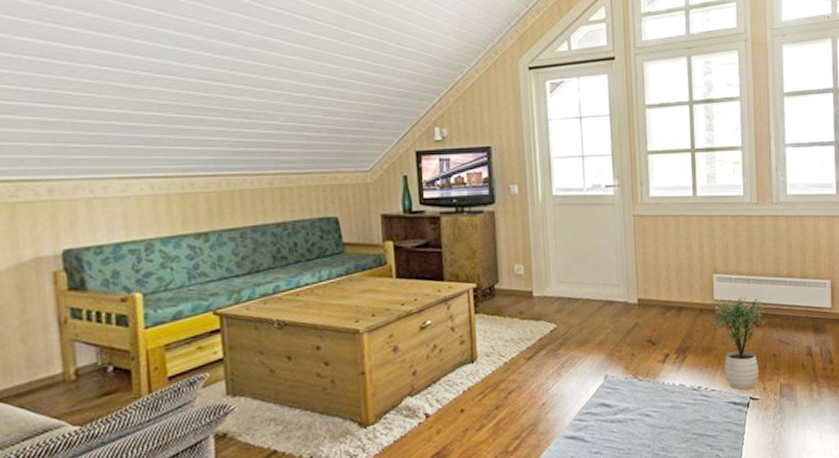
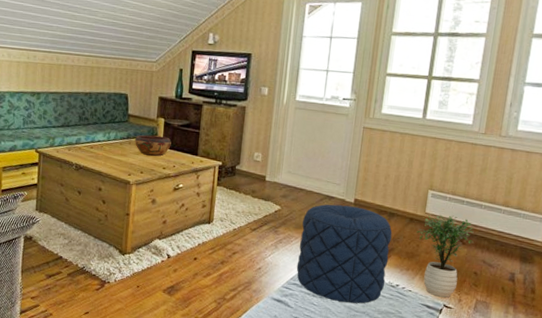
decorative bowl: none [356,264,407,292] -> present [134,135,172,156]
pouf: none [584,307,686,422] -> present [296,204,392,304]

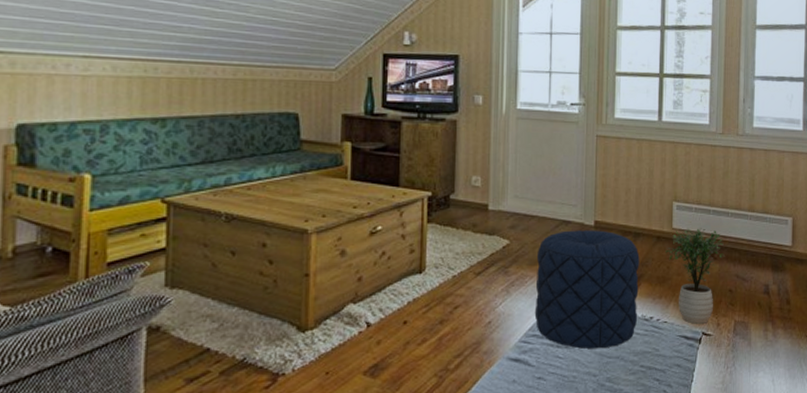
decorative bowl: present [134,135,172,156] -> none [311,165,363,192]

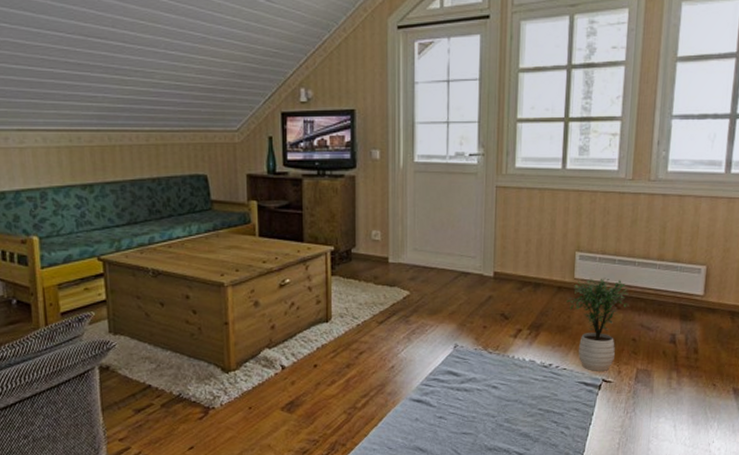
pouf: present [534,230,640,349] -> none [435,281,540,392]

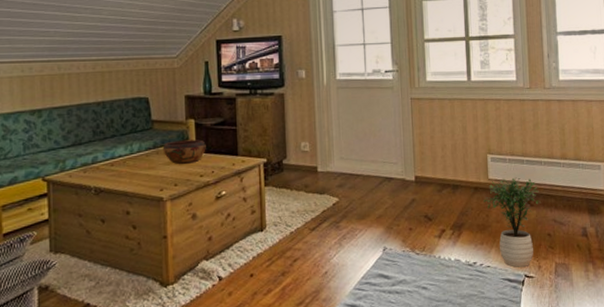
decorative bowl: none [223,223,269,248] -> present [162,139,206,164]

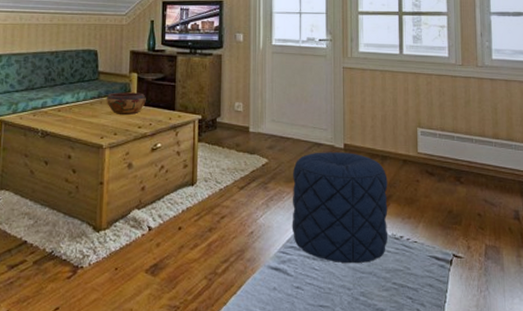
pouf: none [365,184,461,294] -> present [292,152,388,263]
potted plant: present [484,177,541,267] -> none [412,153,471,246]

